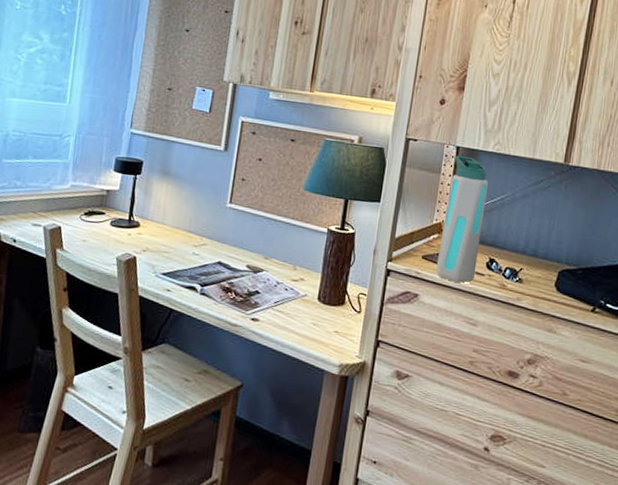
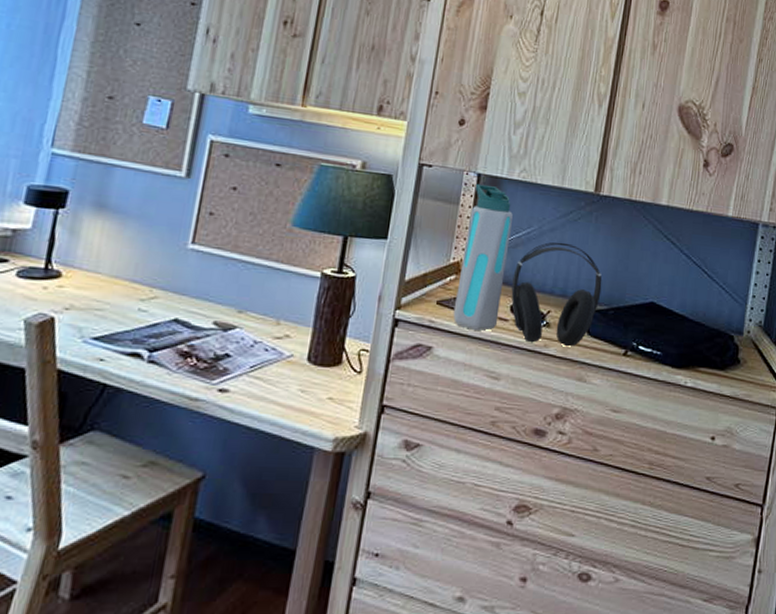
headphones: none [487,207,572,302] -> present [511,241,603,347]

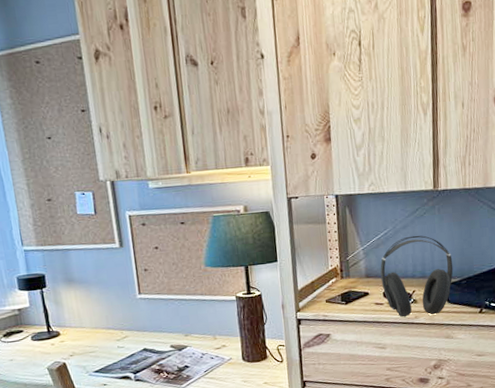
water bottle: present [453,183,514,331] -> none [335,202,376,316]

